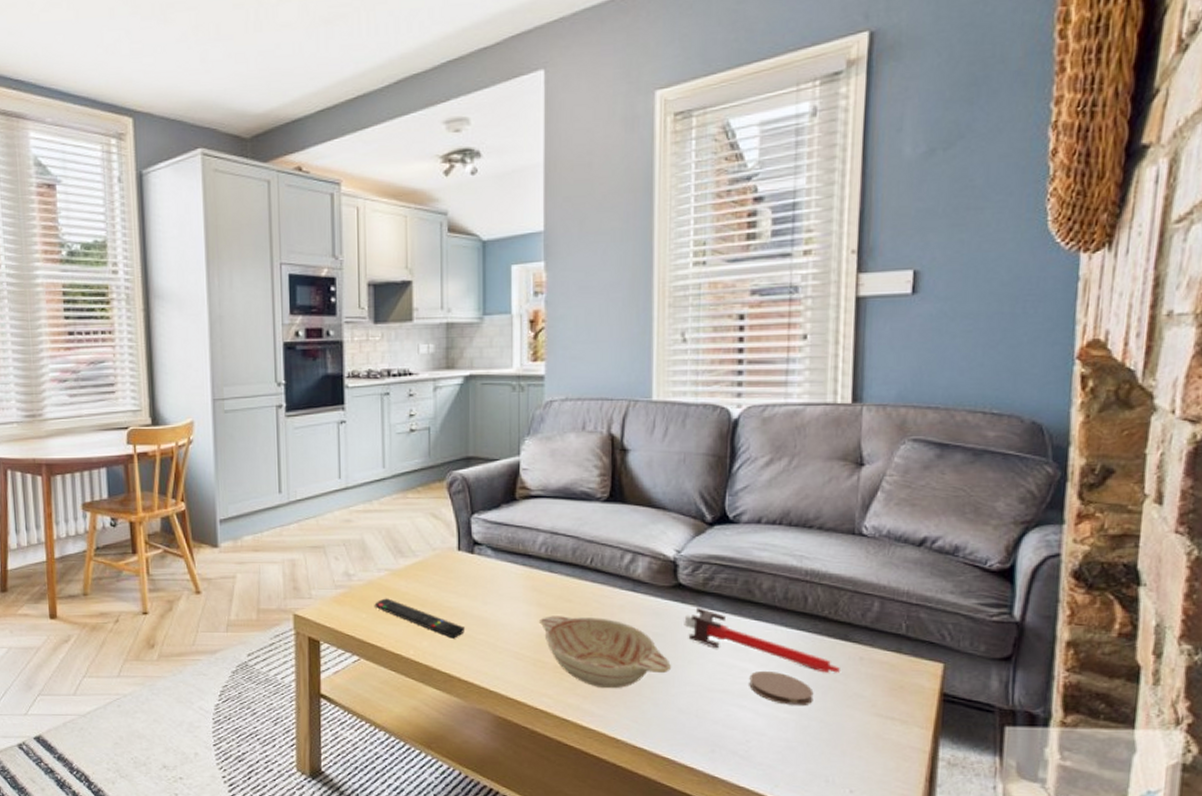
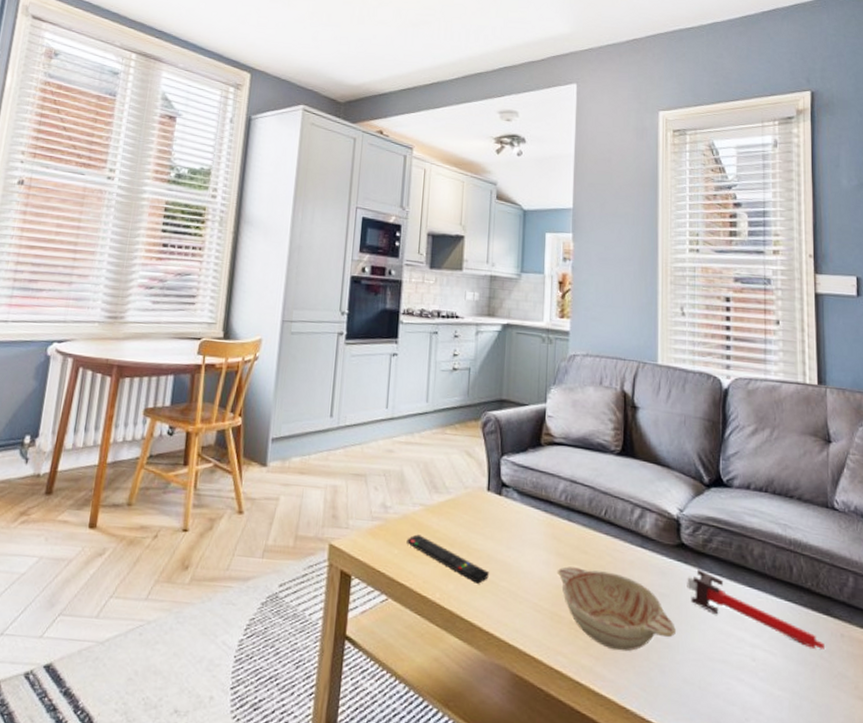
coaster: present [749,670,814,705] -> none [746,641,803,683]

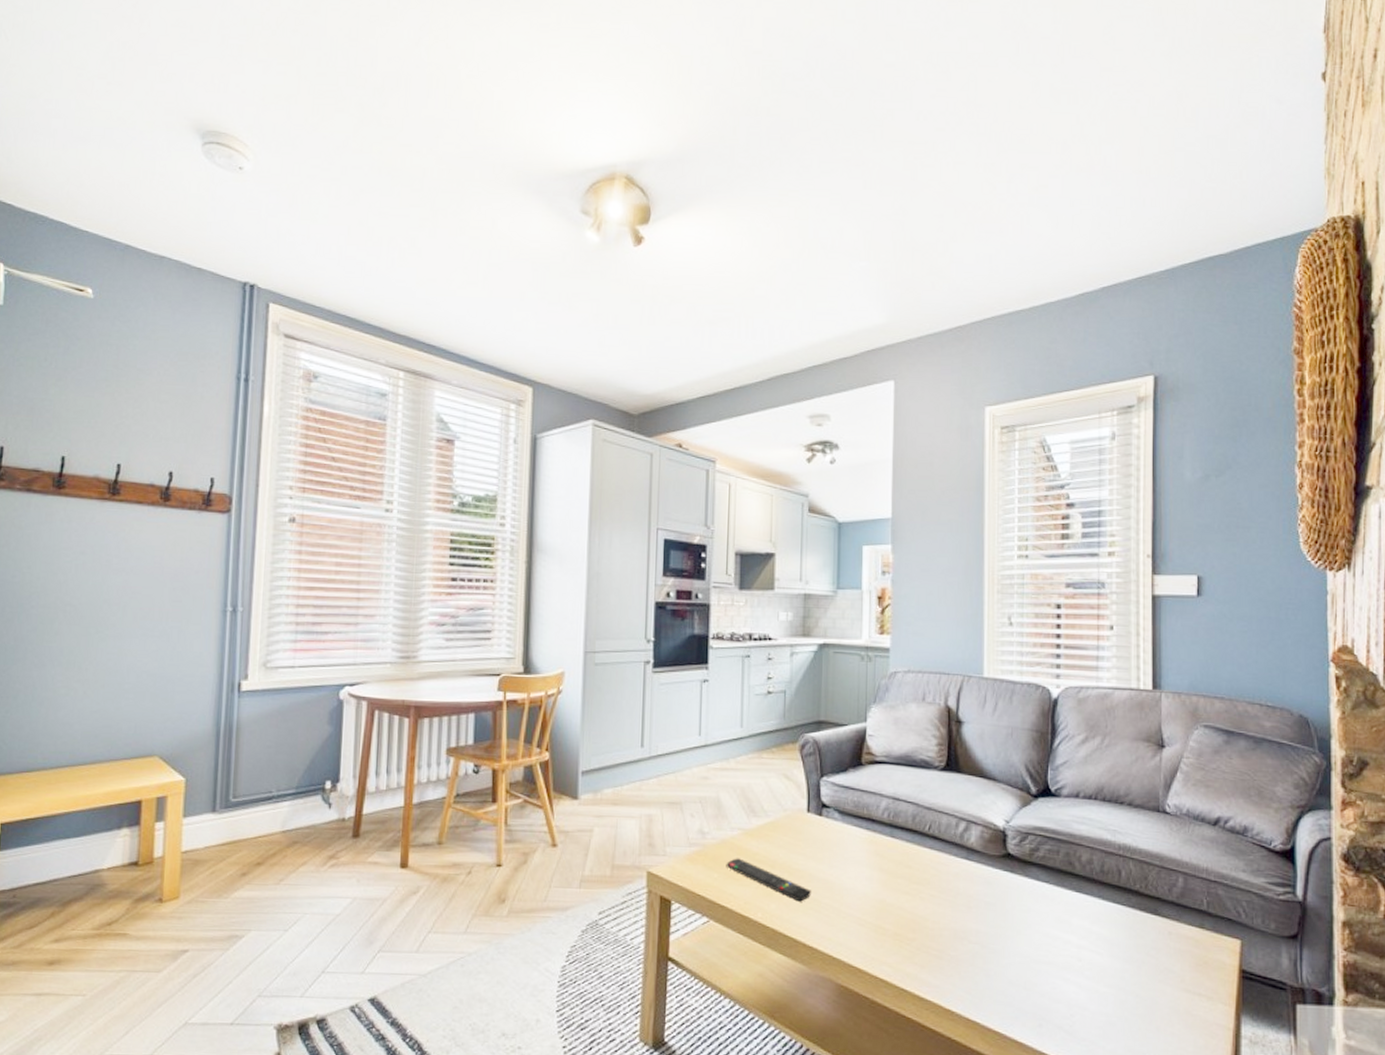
decorative bowl: present [556,566,677,651] -> none [880,881,1003,958]
candle: present [687,569,825,649] -> none [1013,878,1152,947]

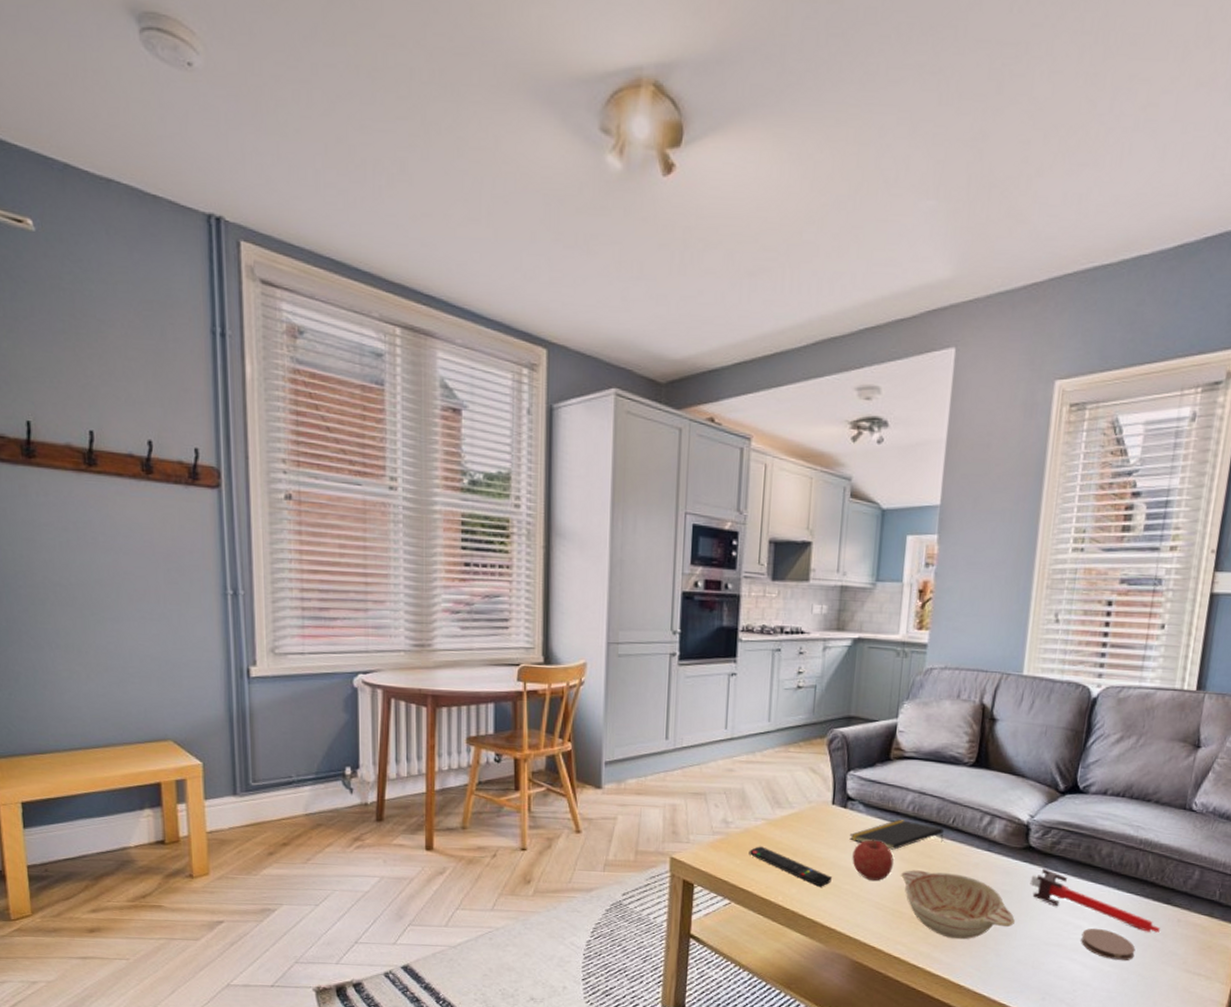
notepad: none [827,827,921,860] -> present [850,819,944,850]
fruit: none [830,848,872,894] -> present [852,839,894,881]
decorative bowl: none [880,881,1003,958] -> present [900,870,1016,940]
candle: none [1013,878,1152,947] -> present [1030,868,1160,933]
coaster: none [1072,943,1129,979] -> present [1081,928,1136,960]

